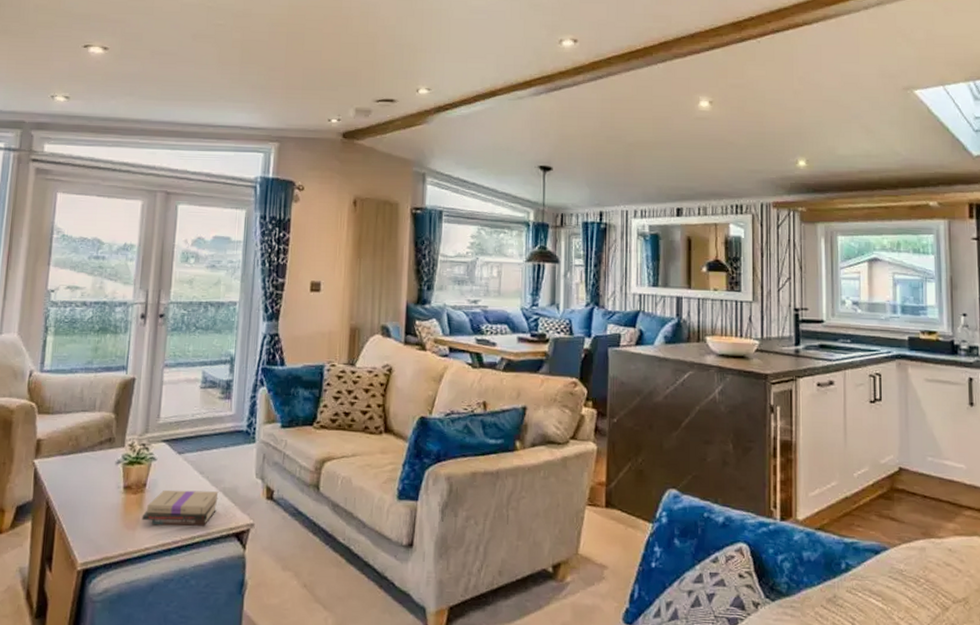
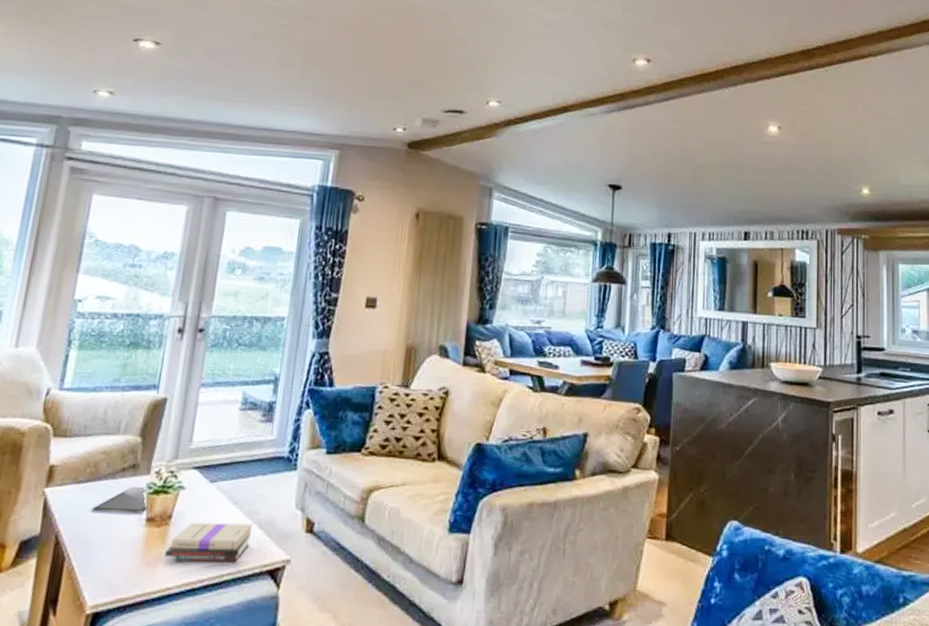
tablet: none [75,457,126,483] -> present [90,486,149,515]

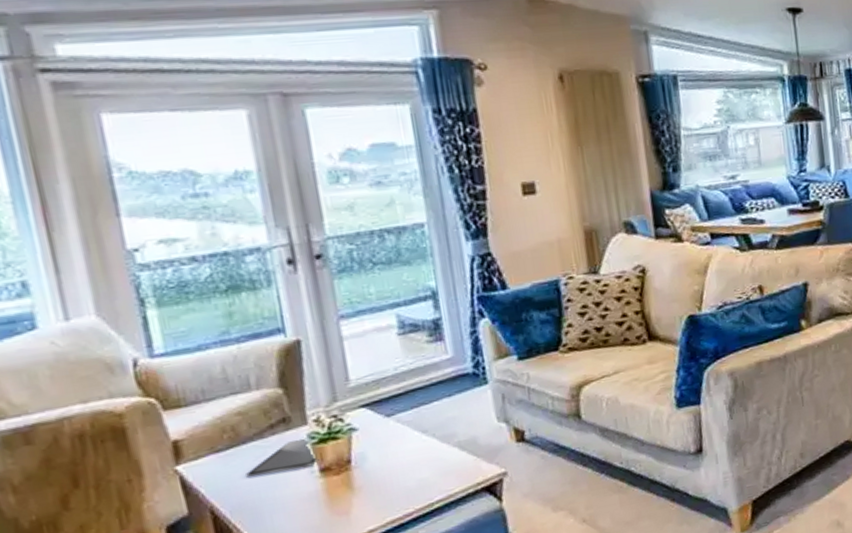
books: present [164,522,253,563] -> none [354,447,455,504]

